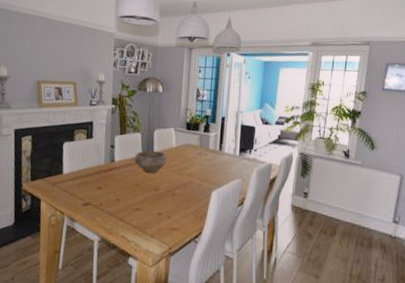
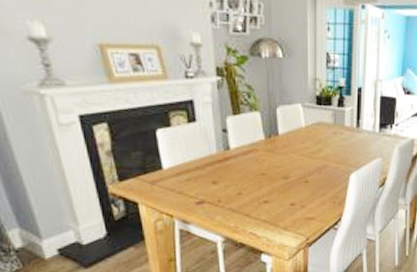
bowl: present [135,150,167,174] -> none [255,133,296,160]

